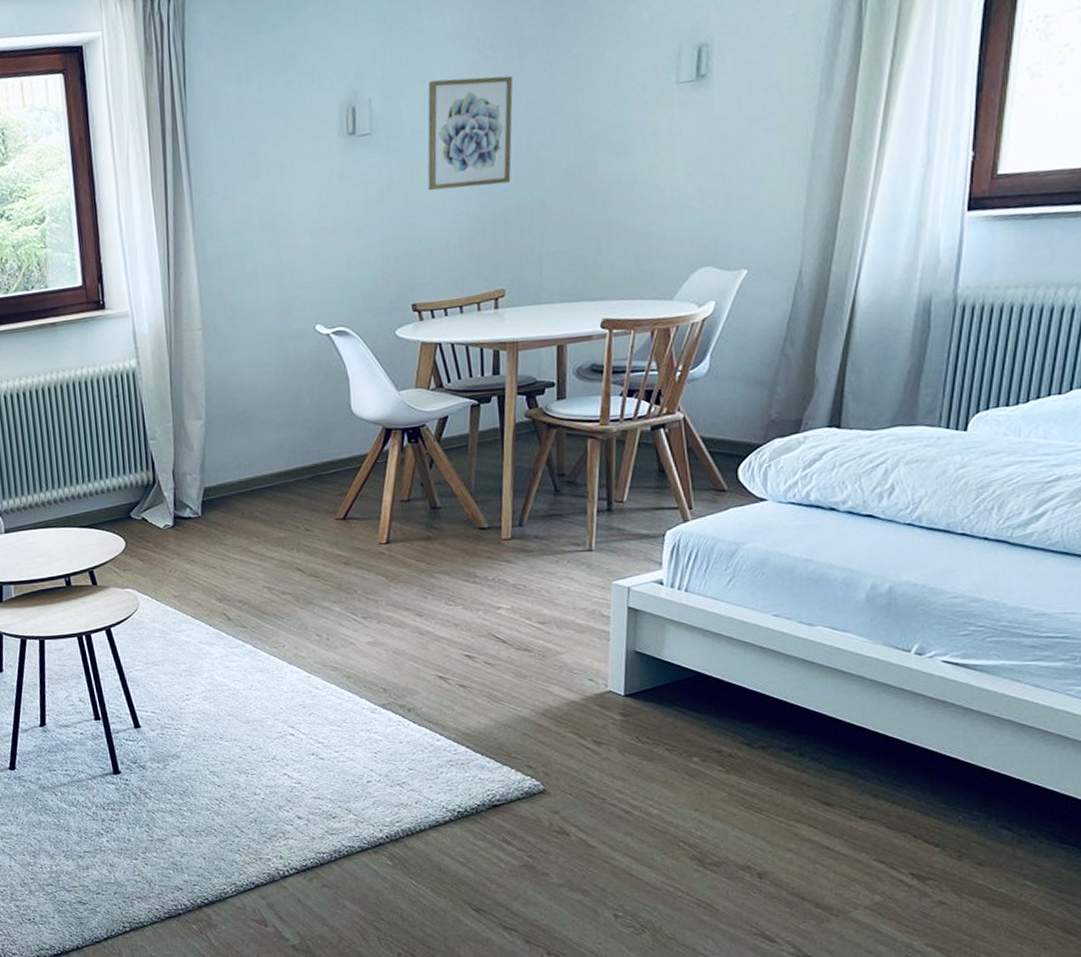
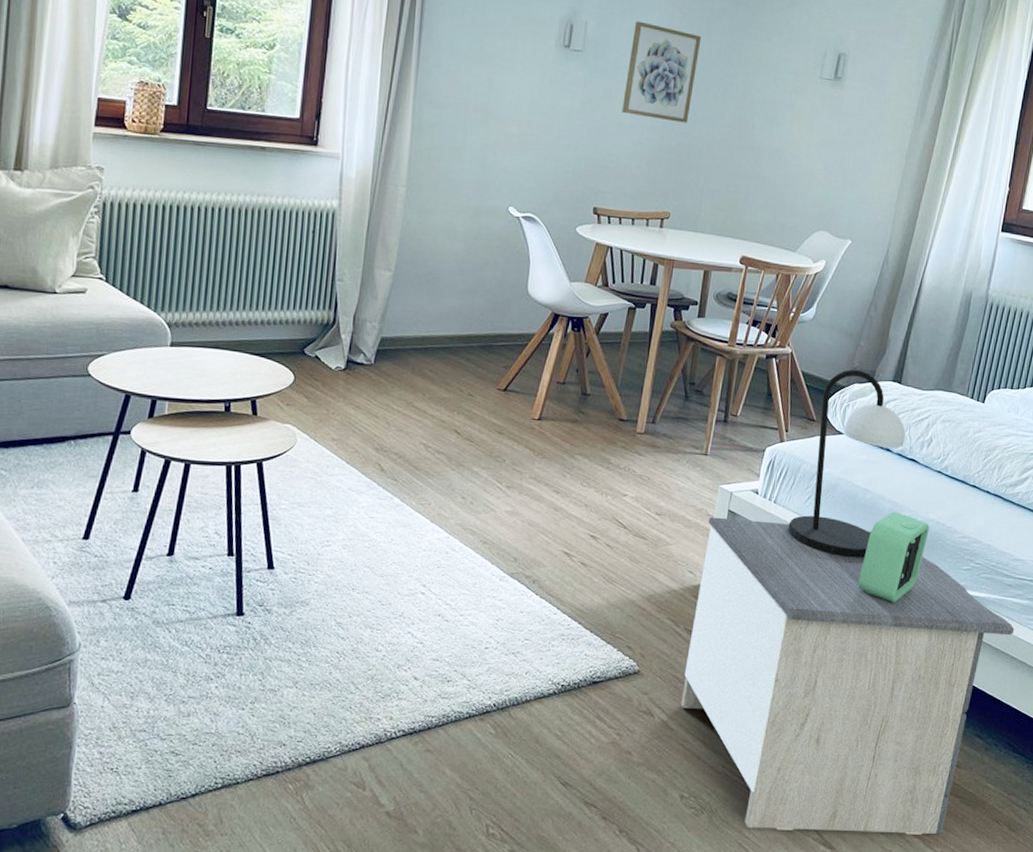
nightstand: none [599,606,1046,946] -> present [680,517,1015,835]
table lamp: none [707,422,854,641] -> present [788,370,906,558]
alarm clock: none [811,579,903,686] -> present [858,511,930,603]

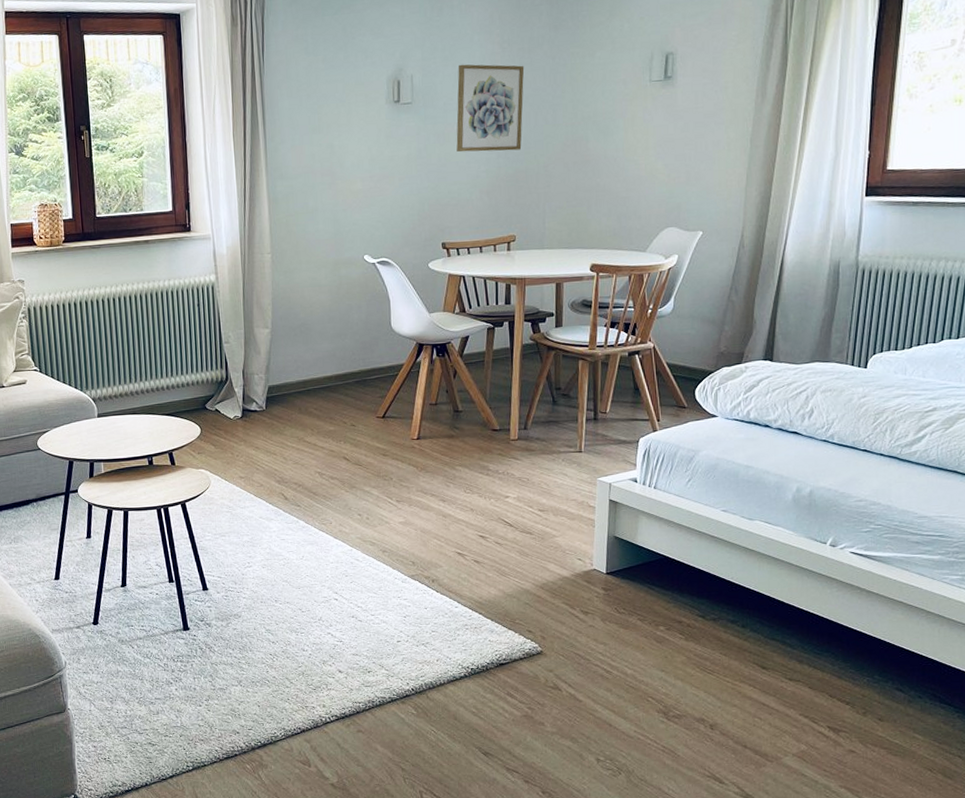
nightstand: present [680,517,1015,835] -> none [585,504,928,786]
table lamp: present [788,370,906,558] -> none [671,354,783,532]
alarm clock: present [858,511,930,603] -> none [751,483,821,570]

